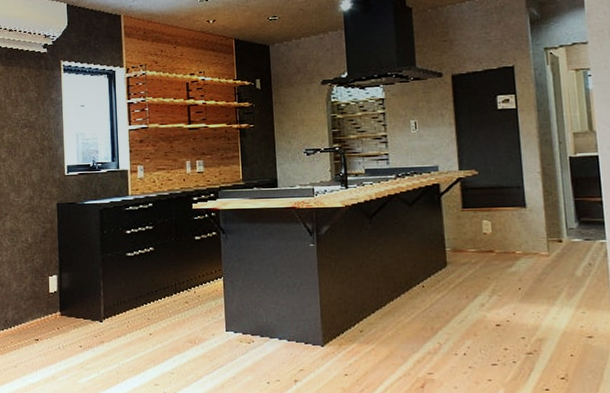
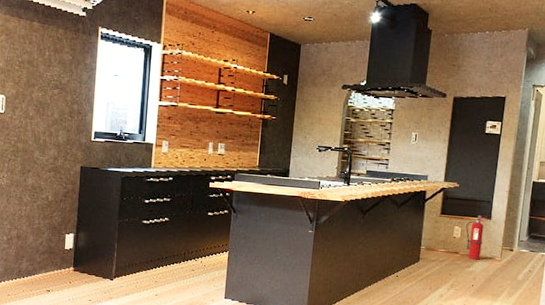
fire extinguisher: none [496,204,522,257] -> present [466,215,488,260]

